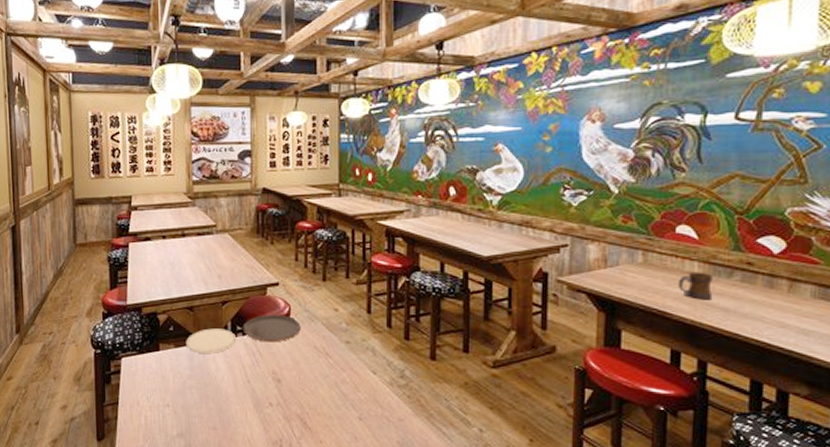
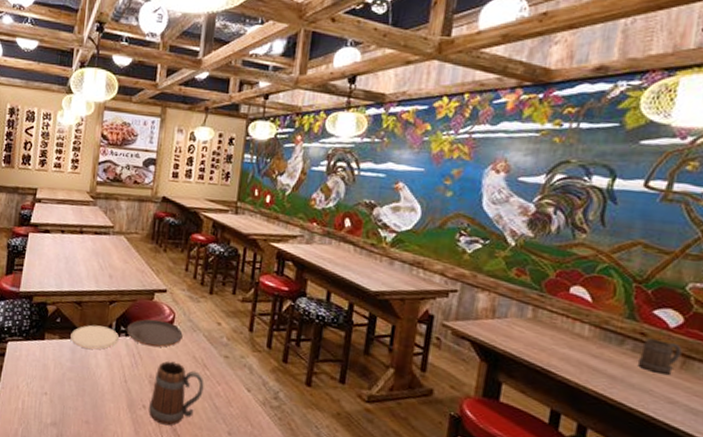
beer mug: none [276,354,329,420] -> present [149,360,204,425]
beer mug: present [679,272,713,300] -> none [566,334,603,365]
beer mug: none [747,267,788,301] -> present [637,338,682,376]

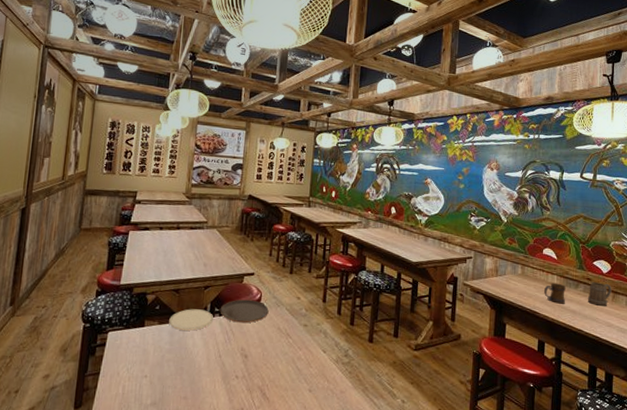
beer mug: present [149,360,204,425] -> none [241,334,288,391]
beer mug: none [566,334,603,365] -> present [544,282,566,304]

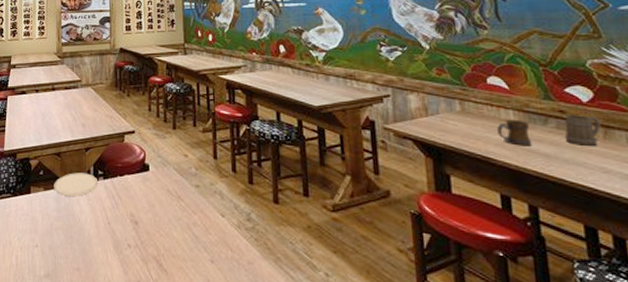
plate: present [220,299,269,323] -> none [103,160,155,186]

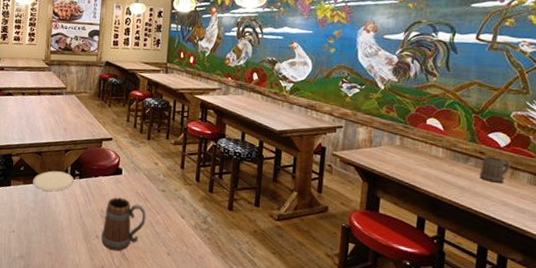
beer mug: none [134,197,182,262] -> present [101,197,146,251]
beer mug: present [497,119,533,146] -> none [426,155,453,179]

